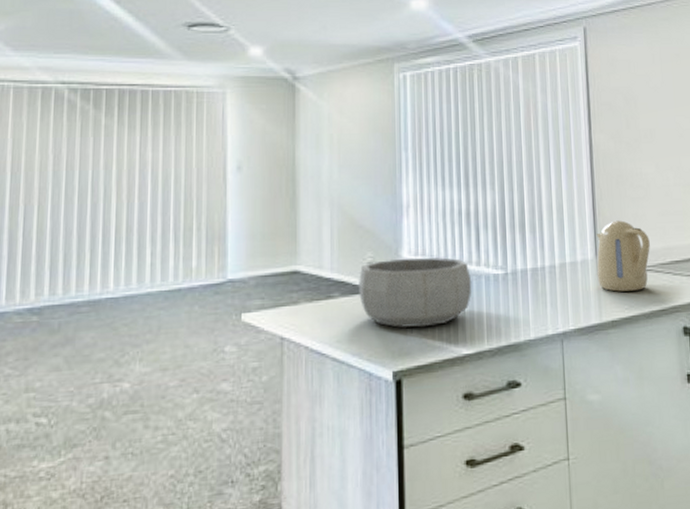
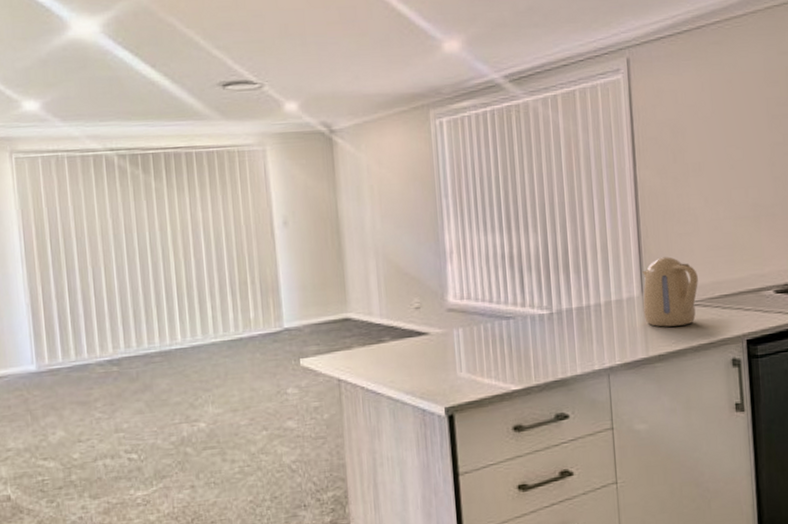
decorative bowl: present [359,257,472,329] -> none [407,300,518,368]

